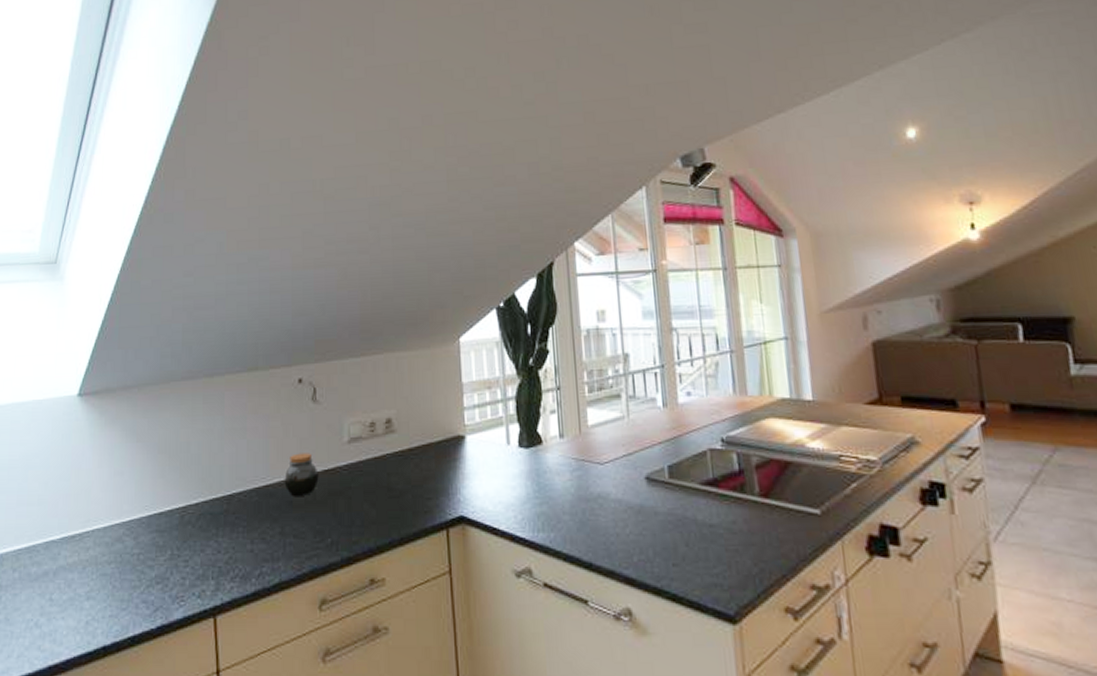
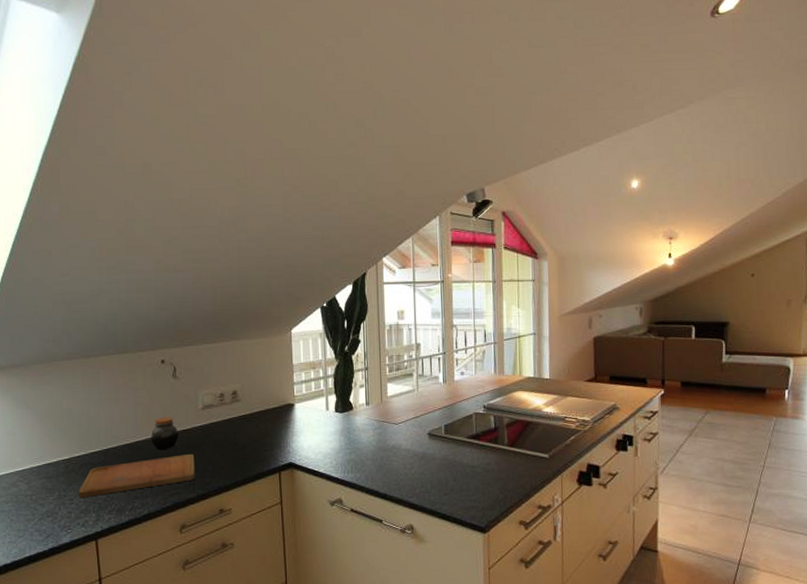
cutting board: none [195,503,339,560] -> present [78,454,195,499]

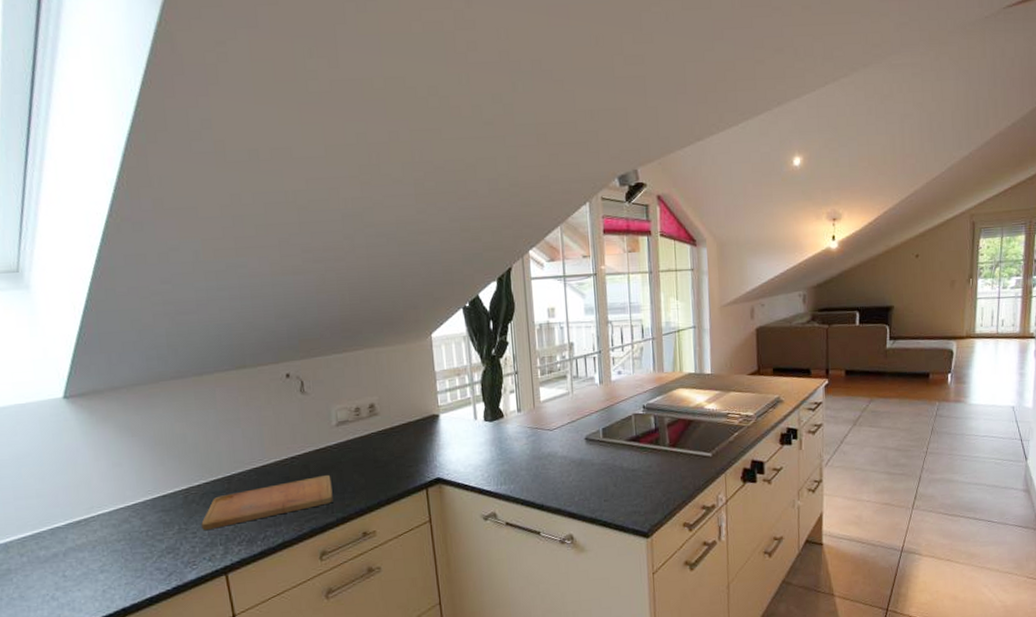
jar: present [150,417,179,449] -> none [279,436,312,473]

